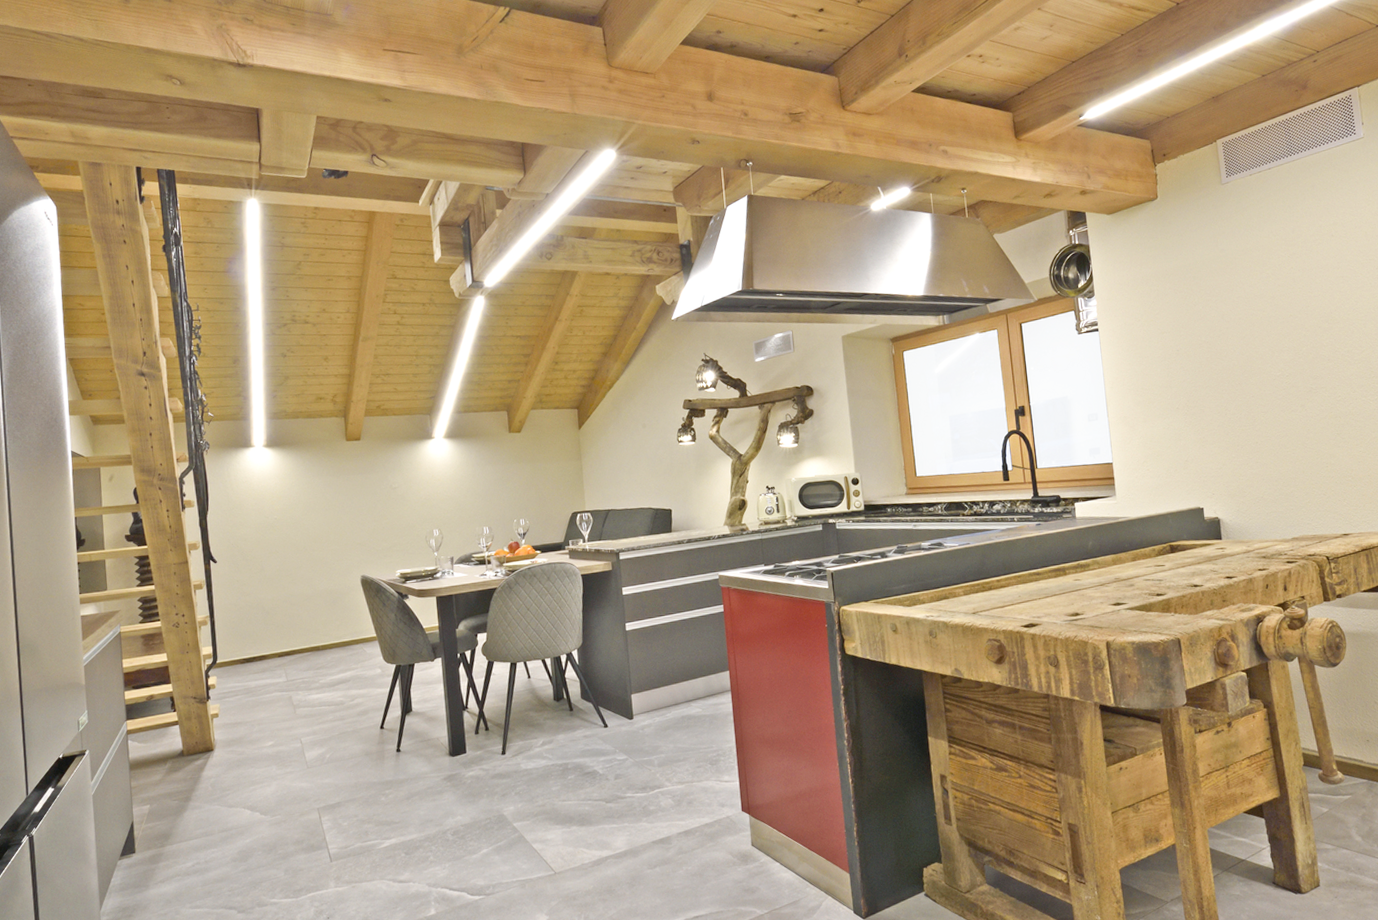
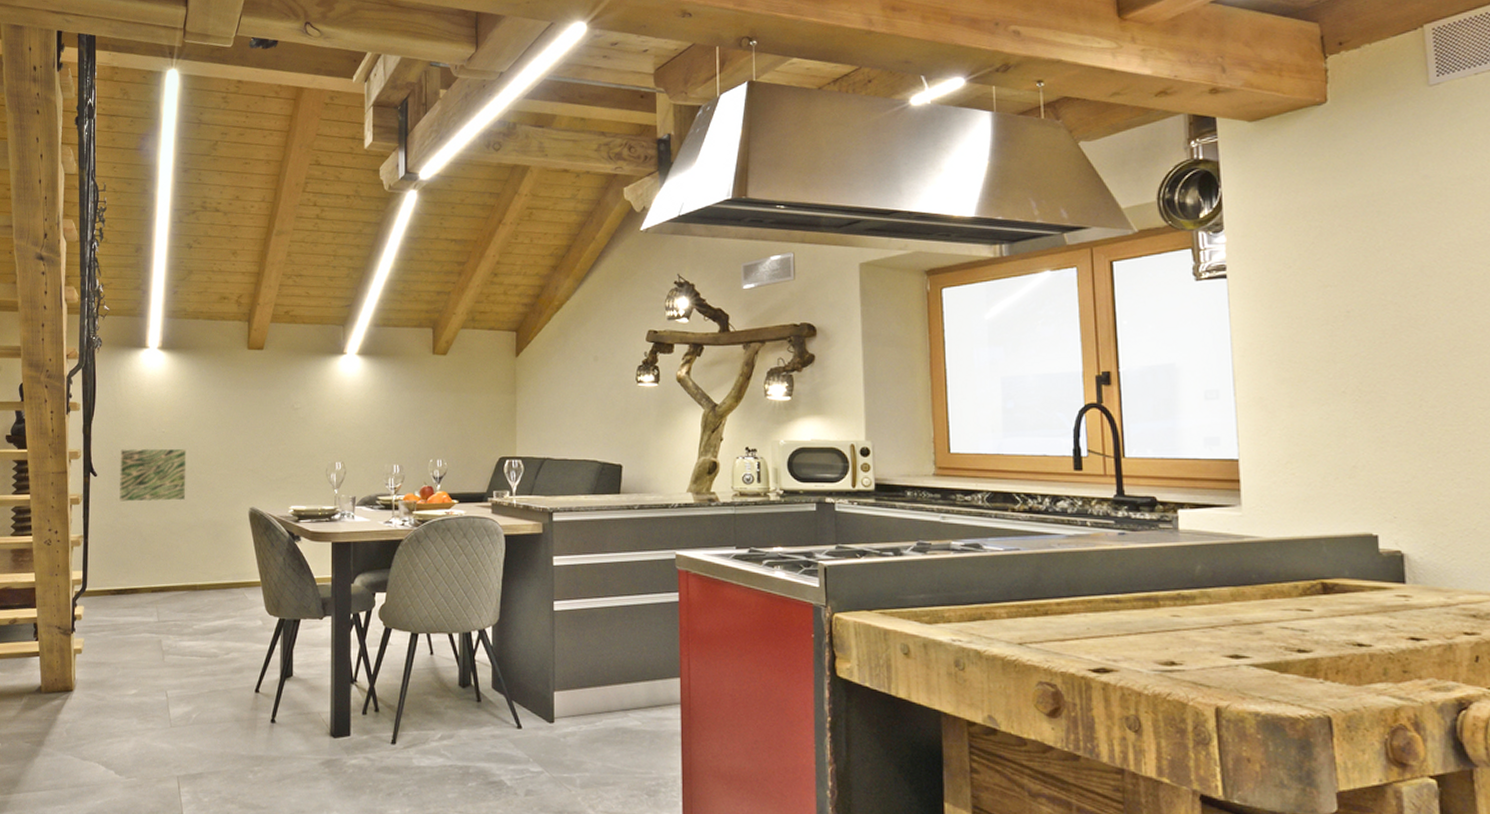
wall art: none [237,532,302,583] -> present [119,448,187,502]

